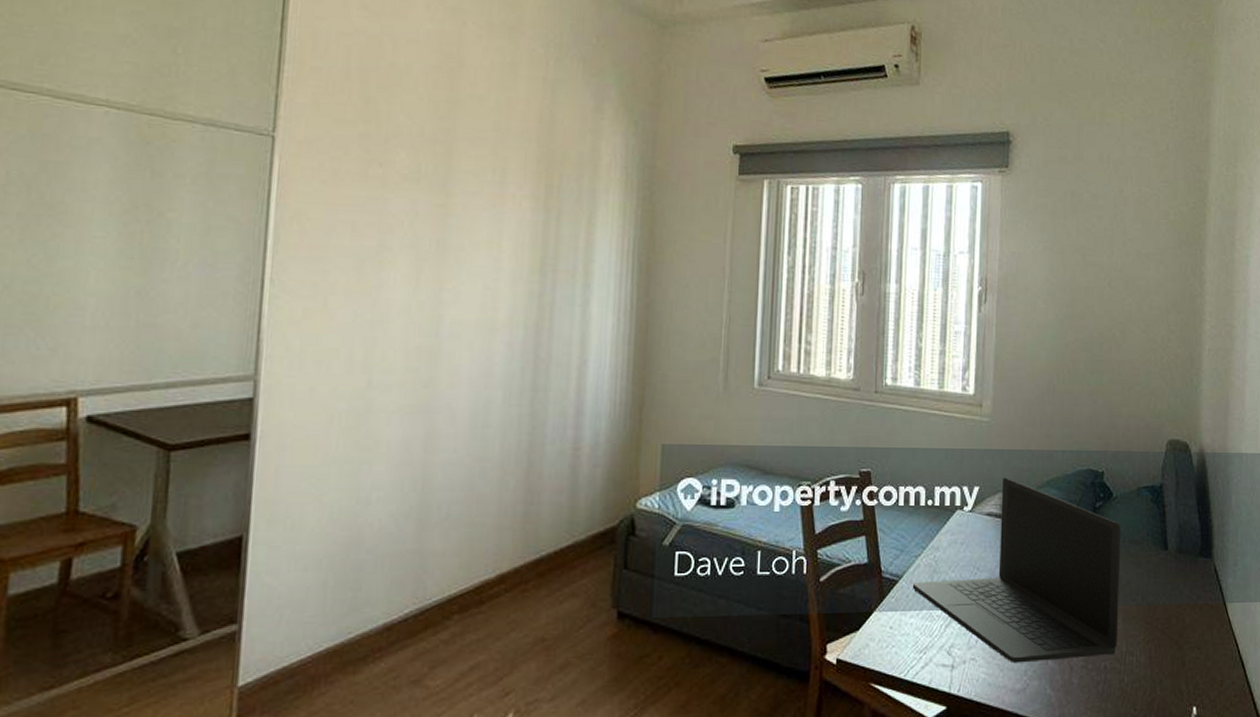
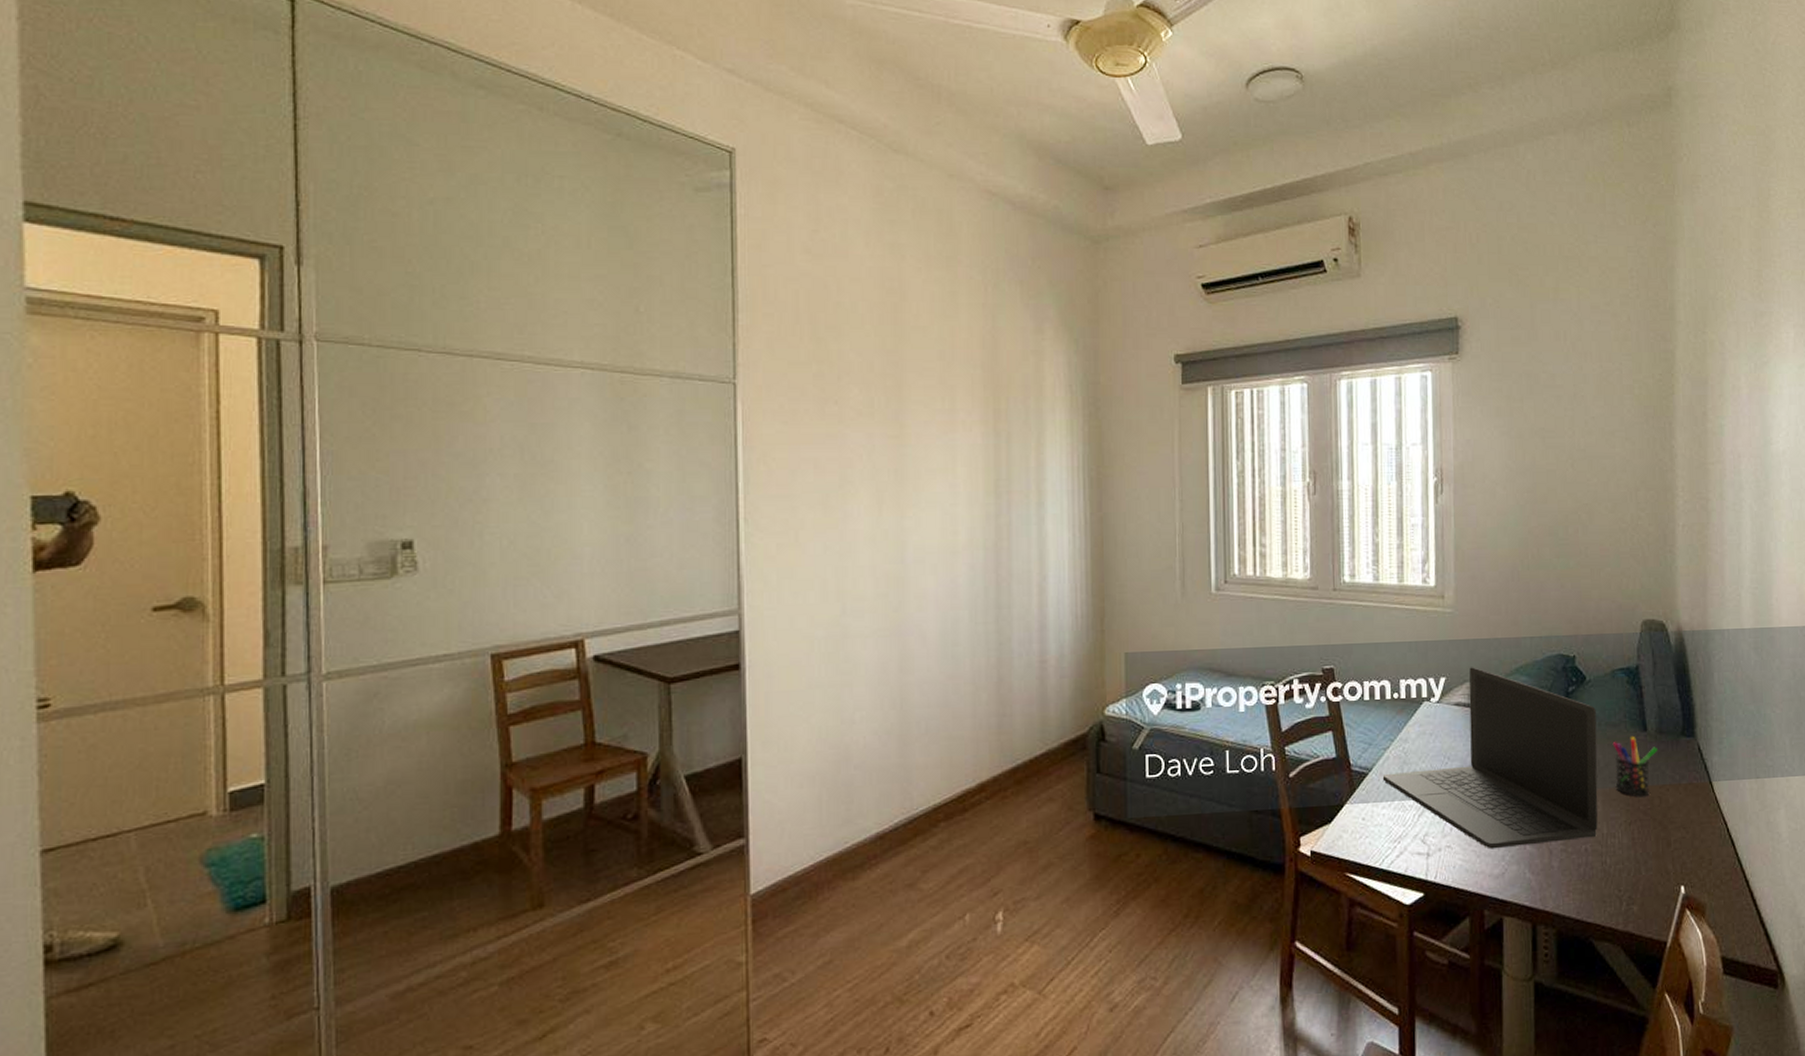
pen holder: none [1135,554,1177,616] -> present [1612,735,1658,797]

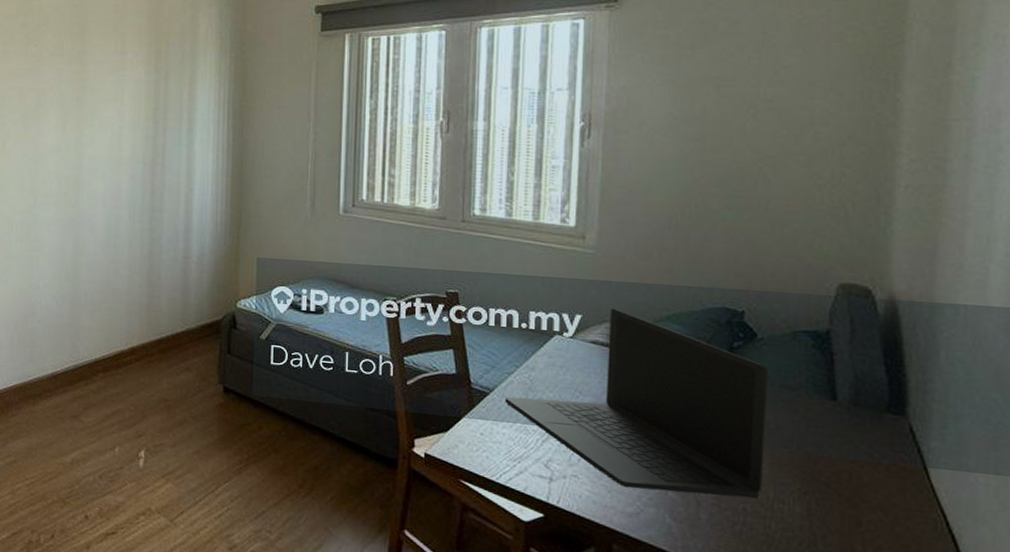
pen holder: present [1612,735,1658,797] -> none [788,402,850,469]

